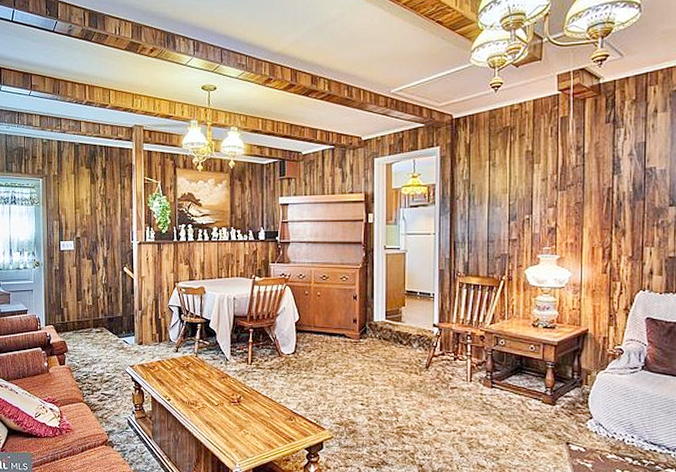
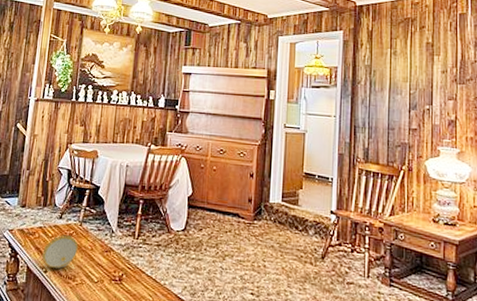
decorative bowl: none [164,366,197,396] -> present [42,235,79,269]

